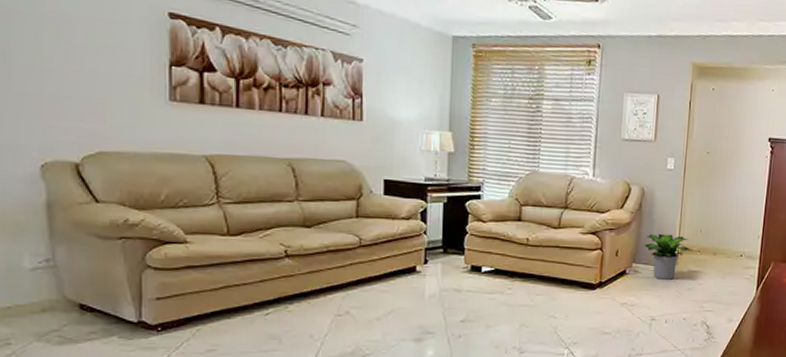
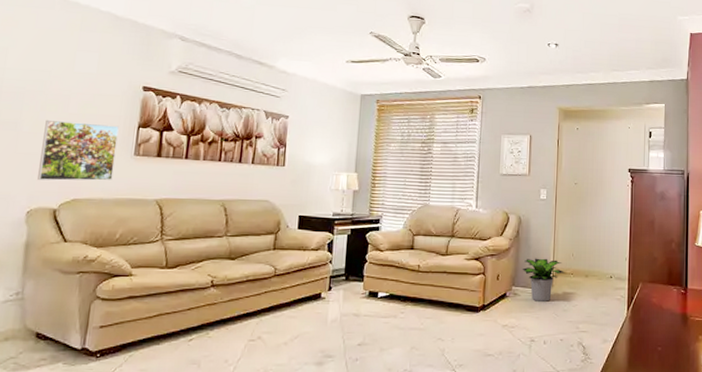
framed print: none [44,50,146,131] -> present [36,119,119,181]

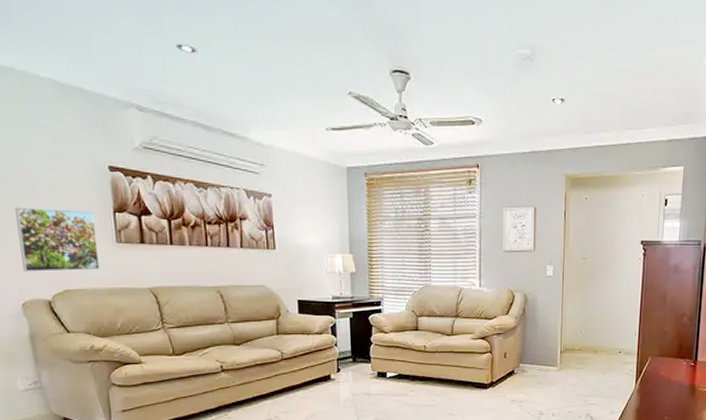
potted plant: present [523,258,566,303] -> none [530,335,574,378]

